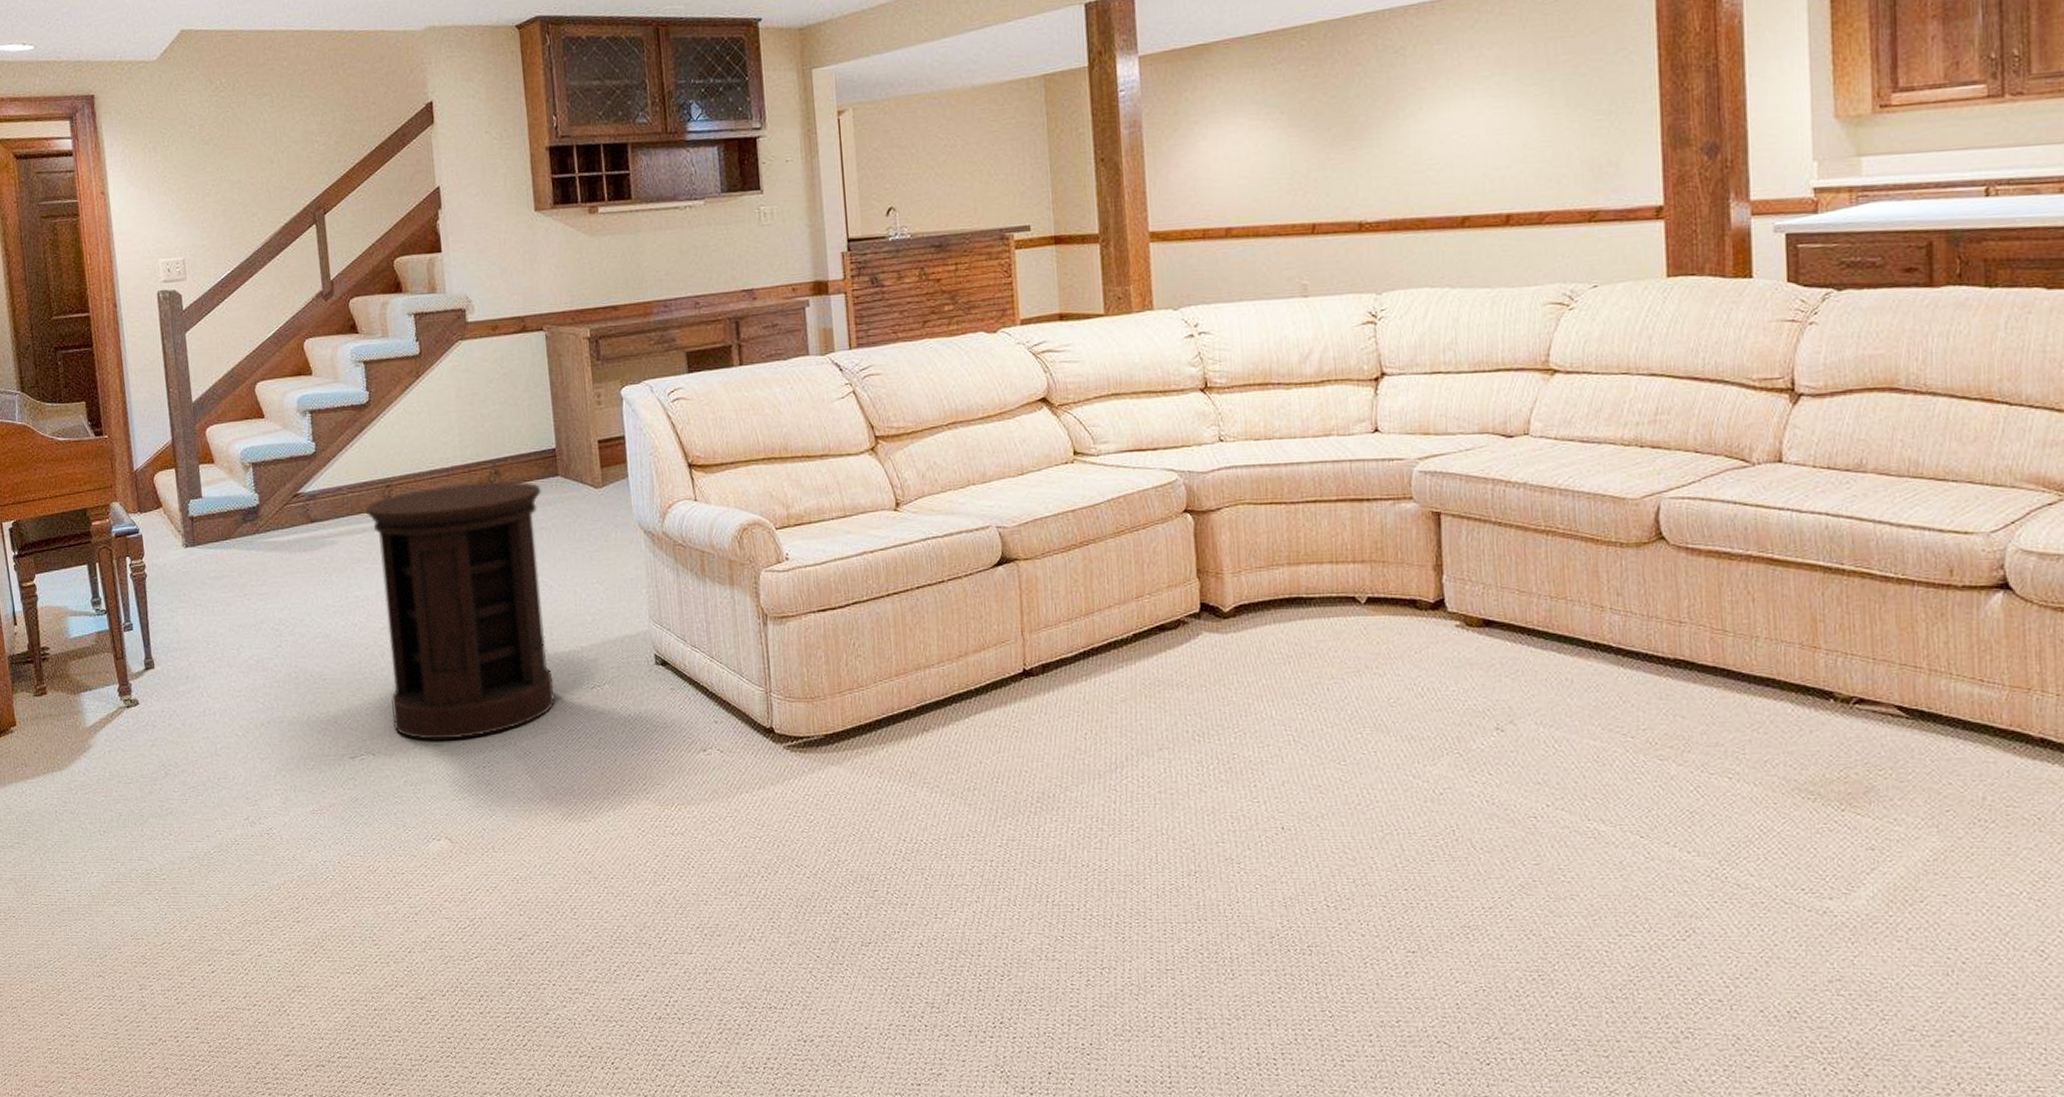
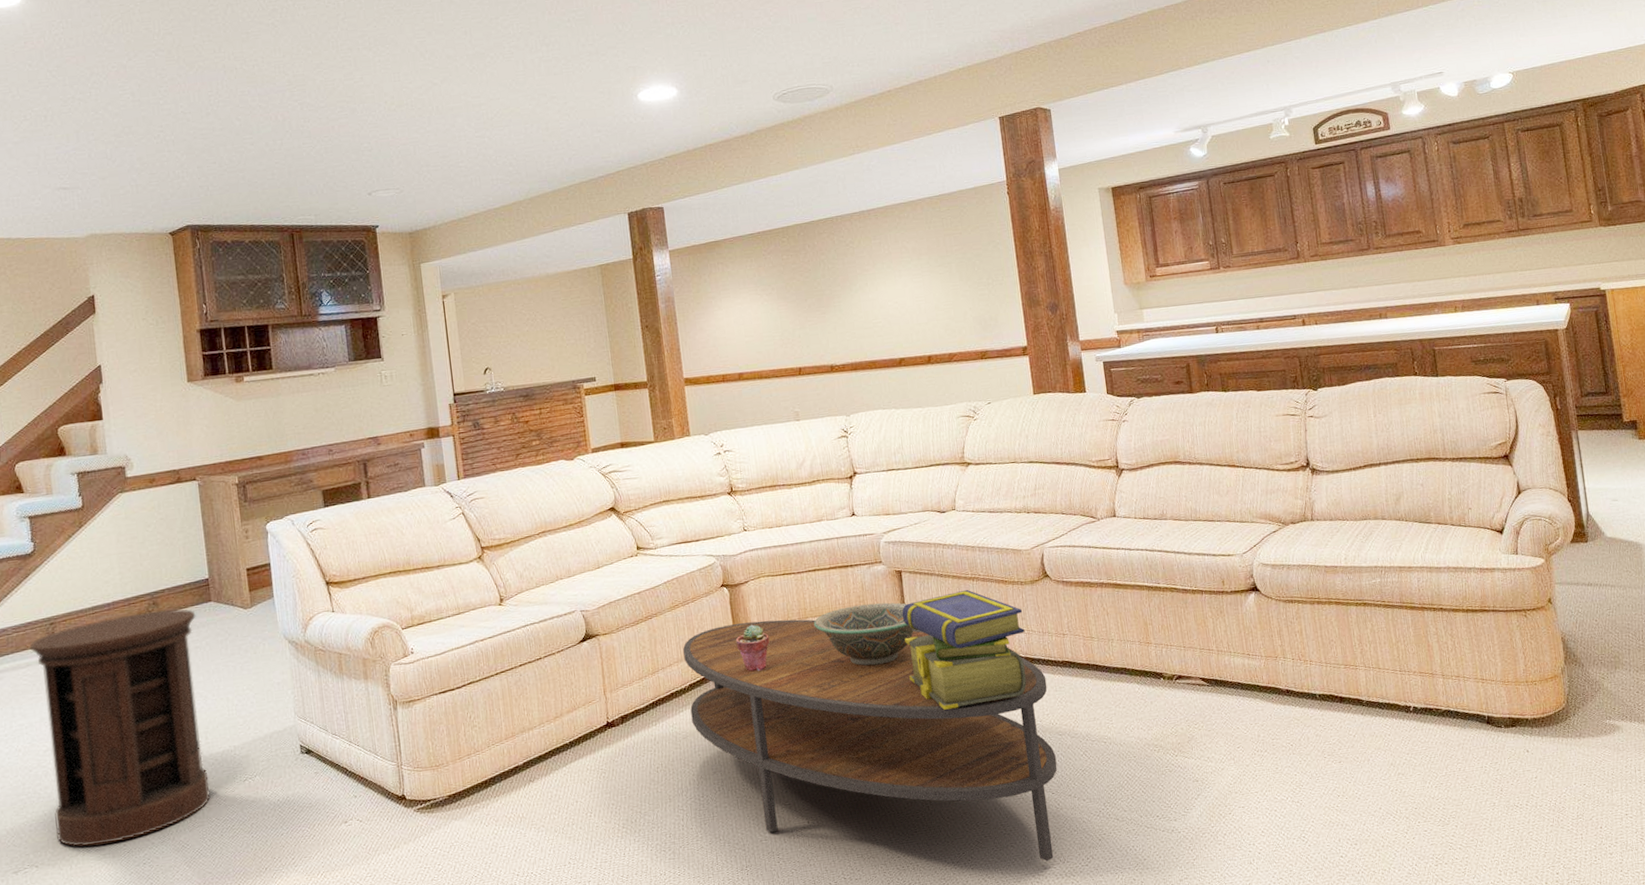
coffee table: none [1128,561,1652,926] -> present [683,619,1058,861]
potted succulent: none [1199,565,1246,627] -> present [735,624,770,672]
decorative bowl: none [1308,552,1453,636] -> present [813,602,914,666]
stack of books: none [1436,546,1619,706] -> present [901,589,1027,710]

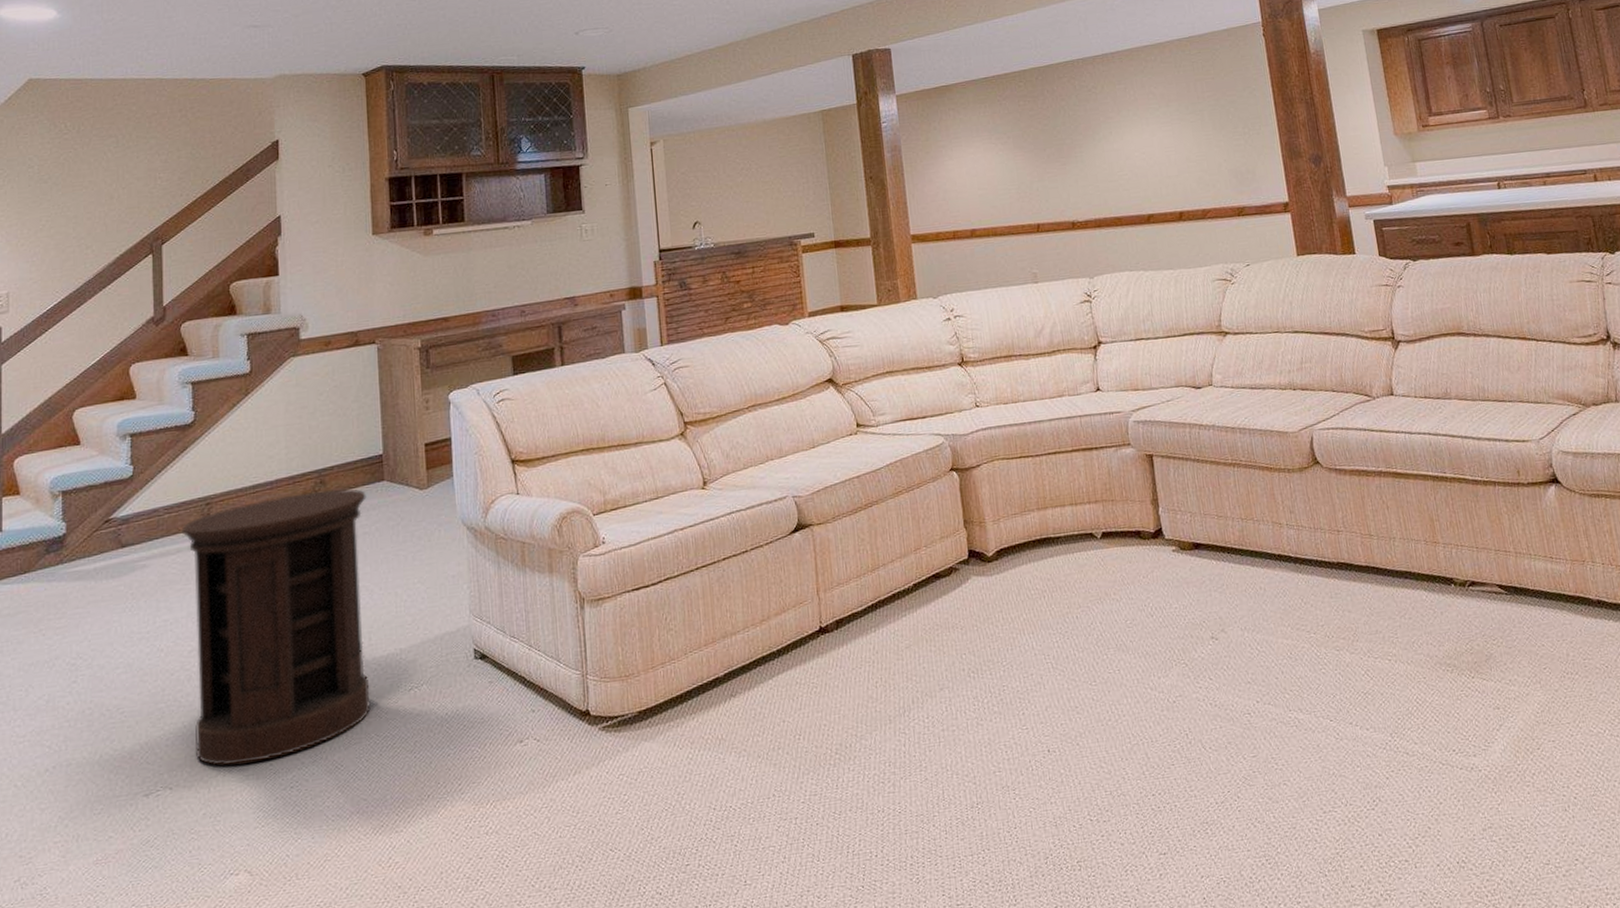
coffee table: present [683,619,1058,861] -> none [907,509,1336,803]
potted succulent: present [735,624,770,672] -> none [966,515,1005,570]
decorative bowl: present [813,602,914,666] -> none [1054,491,1168,565]
stack of books: present [901,589,1027,710] -> none [1153,477,1297,618]

